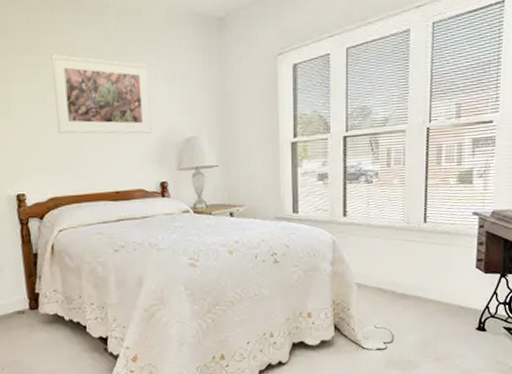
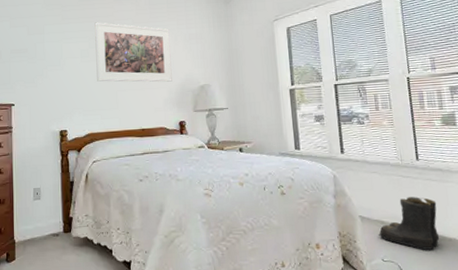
boots: none [374,262,439,316] -> present [379,197,440,250]

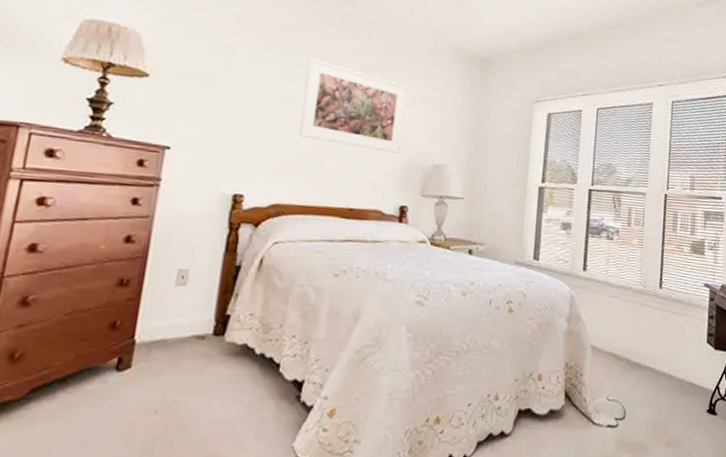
boots: present [379,197,440,250] -> none [608,329,672,390]

